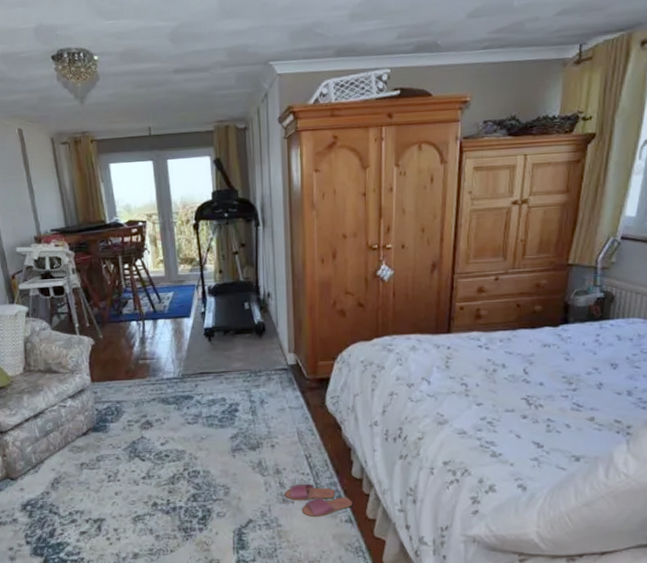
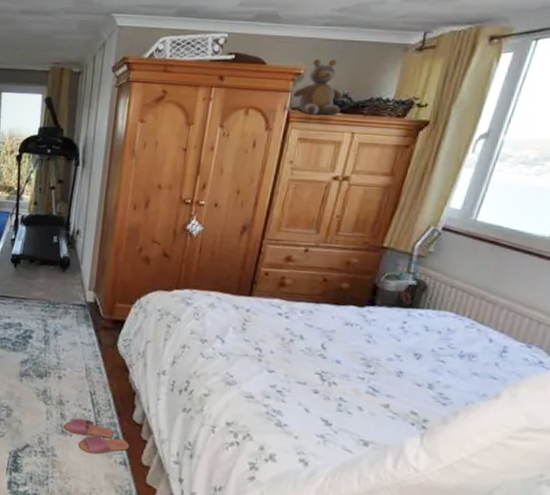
teddy bear: none [462,82,511,143] -> present [292,58,343,117]

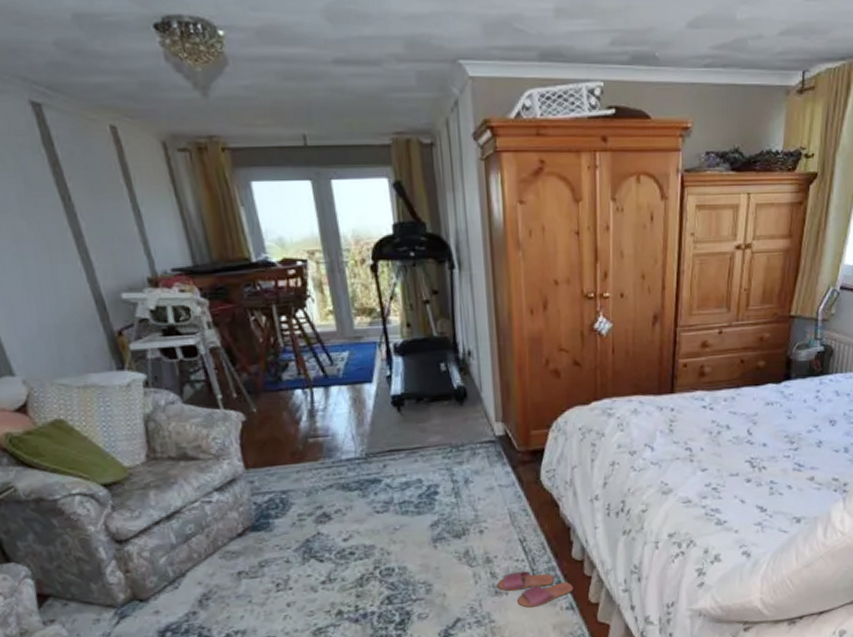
teddy bear: present [292,58,343,117] -> none [683,108,734,177]

